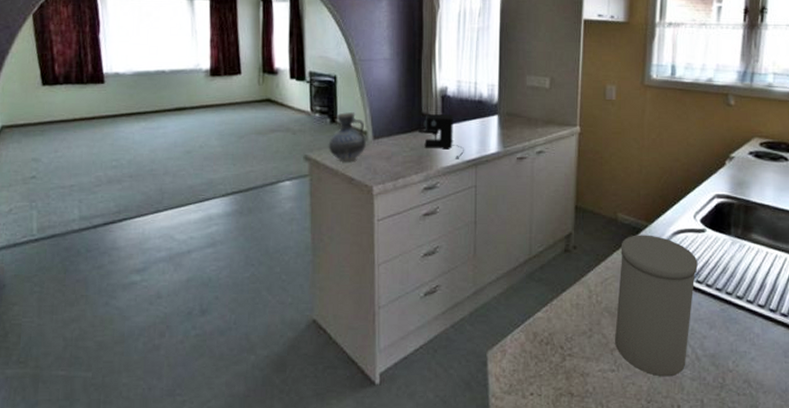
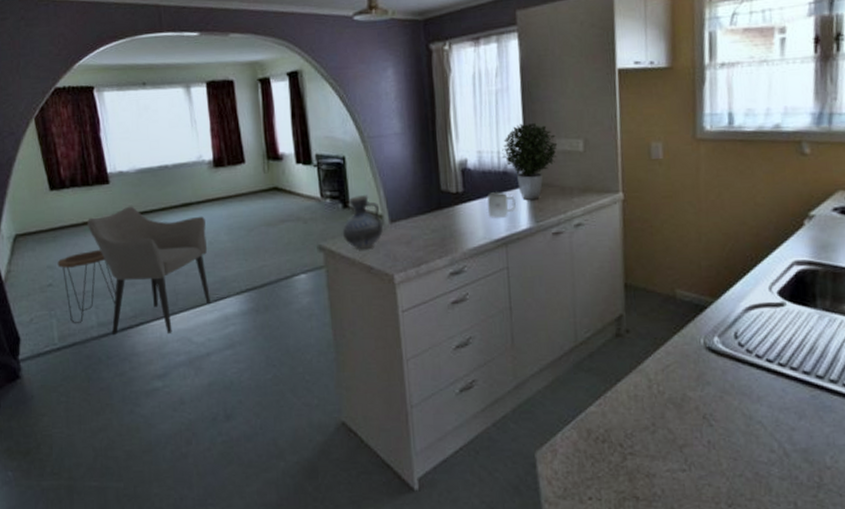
side table: none [43,145,102,217] -> present [57,249,116,325]
armchair: none [78,106,198,230] -> present [87,206,210,335]
coffee maker: present [417,114,465,159] -> none [437,189,493,239]
mug: none [462,118,488,143] -> present [487,192,517,219]
potted plant: none [478,59,528,127] -> present [501,123,558,200]
canister: present [615,235,698,377] -> none [682,312,779,477]

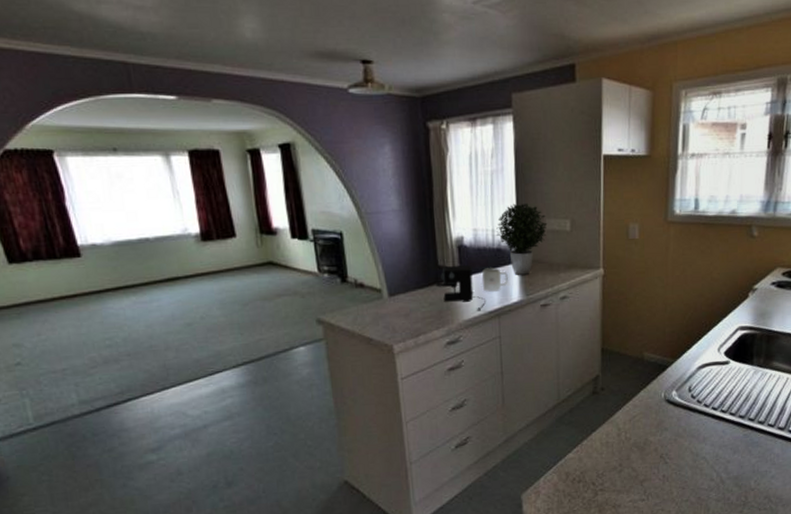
side table: present [57,249,116,325] -> none [25,326,98,403]
armchair: present [87,206,210,335] -> none [58,280,205,412]
ceramic jug: present [342,195,383,249] -> none [340,270,382,322]
coffee maker: none [437,189,493,239] -> present [435,265,487,311]

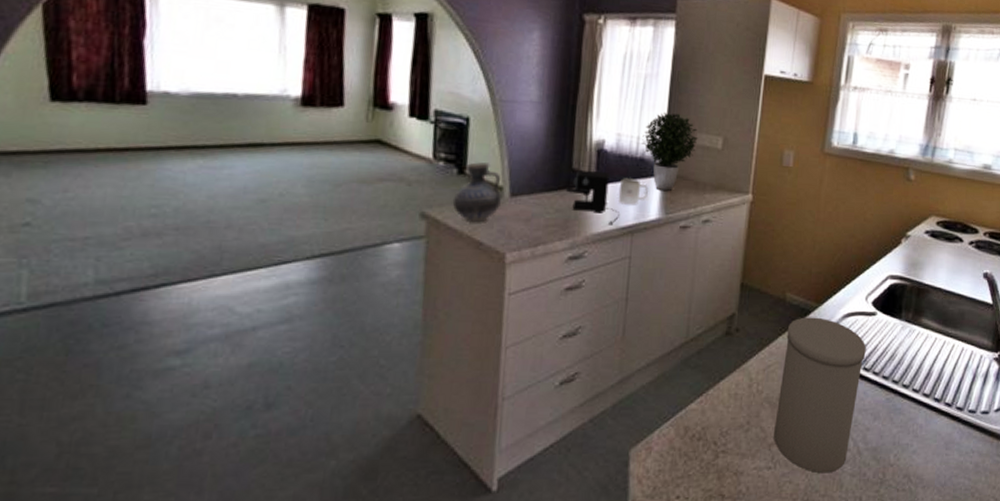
ceramic jug: none [340,270,382,322] -> present [452,162,501,222]
canister: none [644,371,722,501] -> present [774,317,866,474]

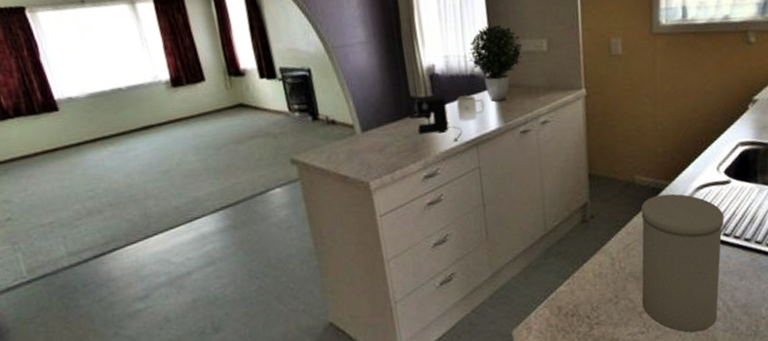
ceramic jug: present [452,162,501,222] -> none [313,106,355,160]

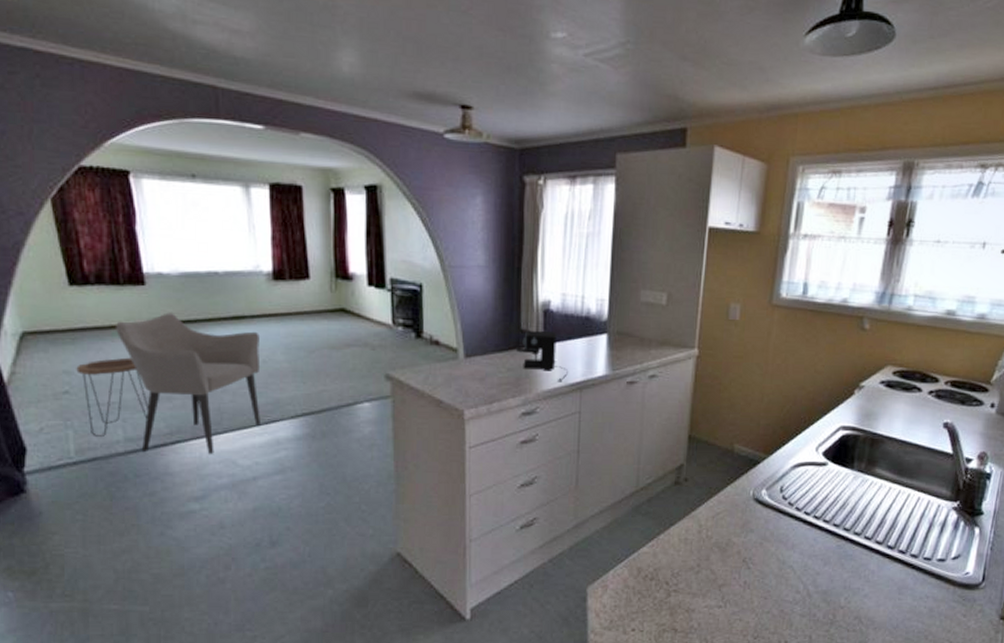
side table: none [13,179,84,256] -> present [76,357,148,438]
armchair: none [40,132,185,263] -> present [116,312,260,454]
mug: present [456,95,485,122] -> none [565,337,596,364]
potted plant: present [468,25,523,102] -> none [585,270,642,348]
canister: present [640,193,724,332] -> none [724,467,817,613]

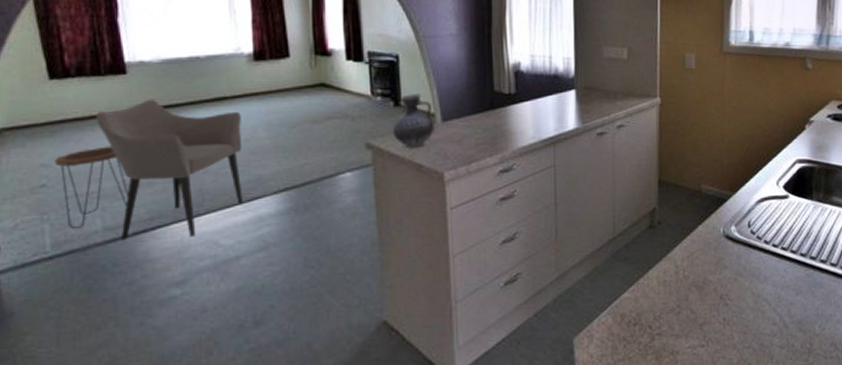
ceramic jug: none [413,326,457,382] -> present [392,94,434,147]
coffee maker: present [515,331,569,382] -> none [490,91,542,139]

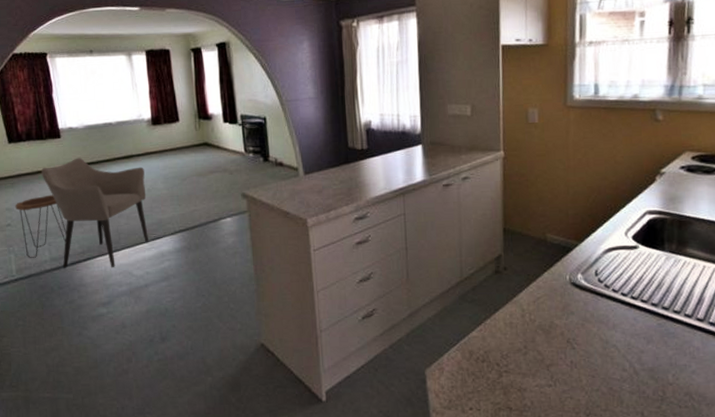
ceramic jug: present [392,94,434,147] -> none [263,150,298,197]

